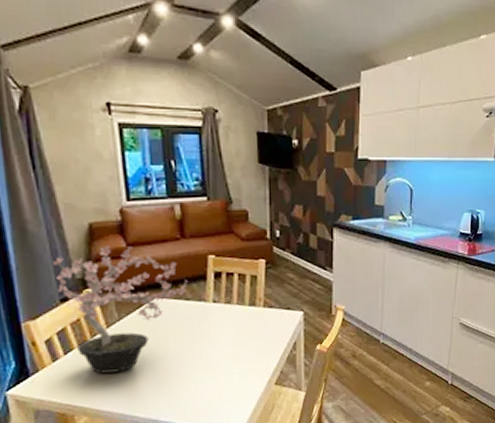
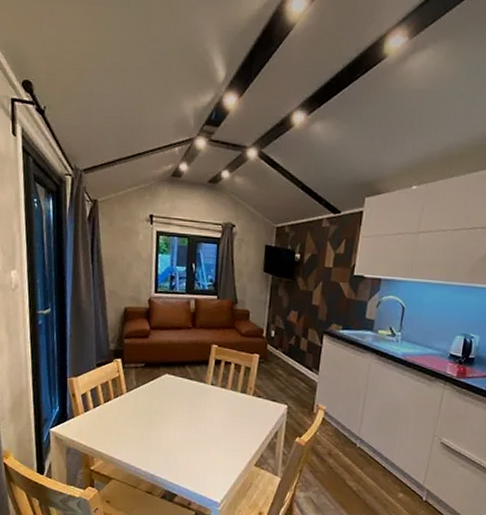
potted plant: present [53,246,188,374] -> none [96,326,193,430]

